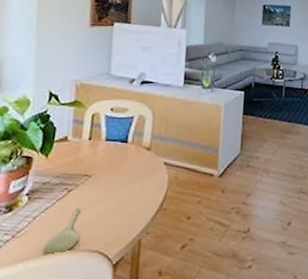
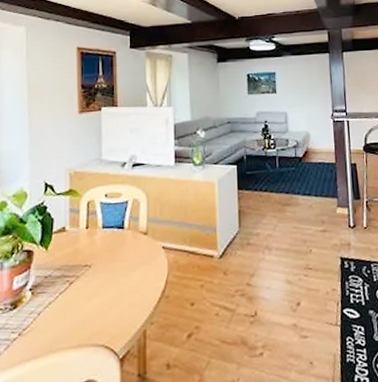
spoon: present [43,208,81,255] -> none [50,300,83,352]

